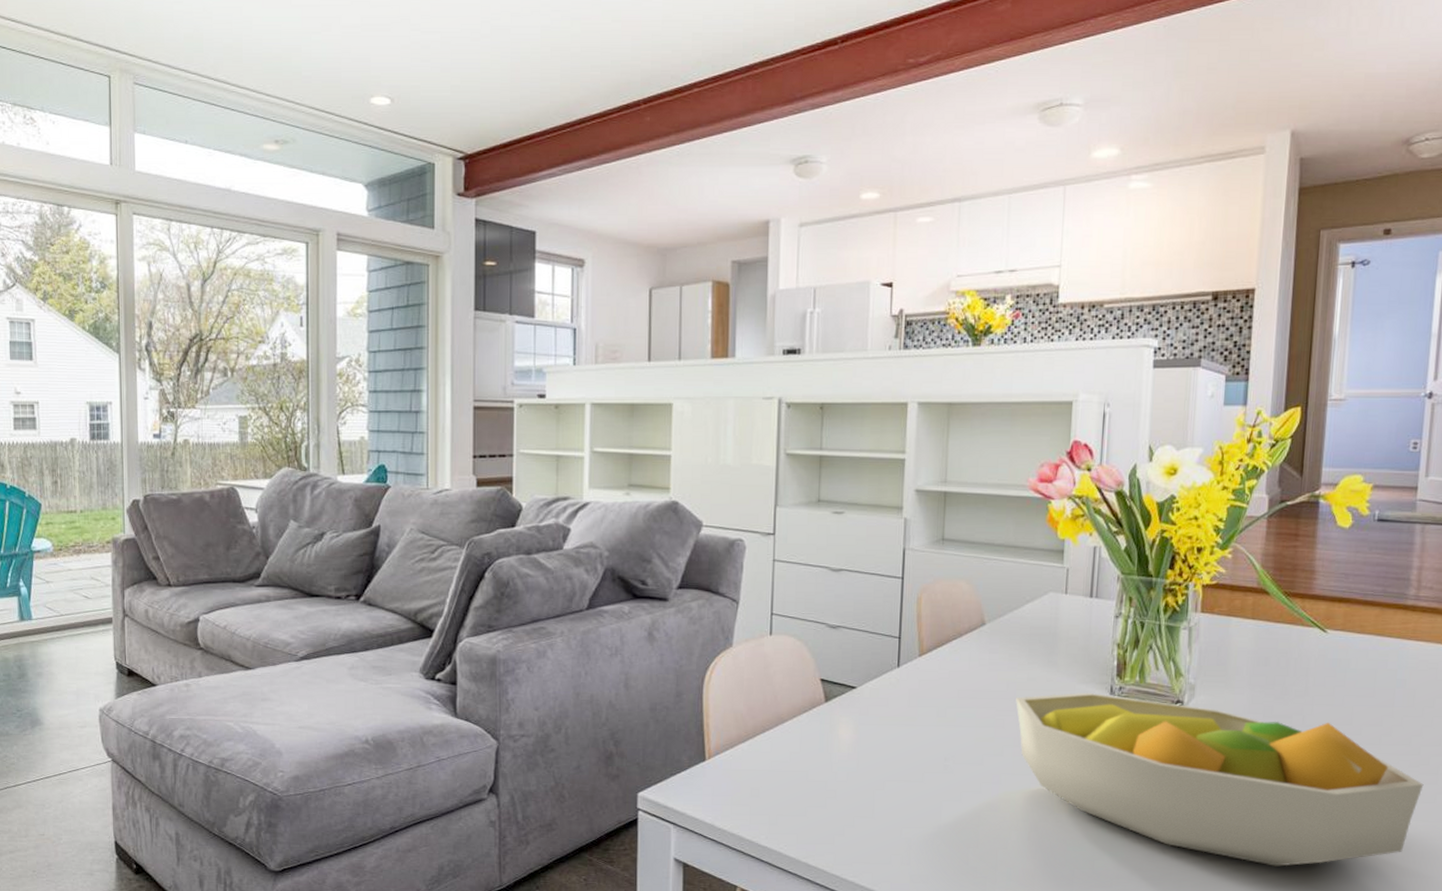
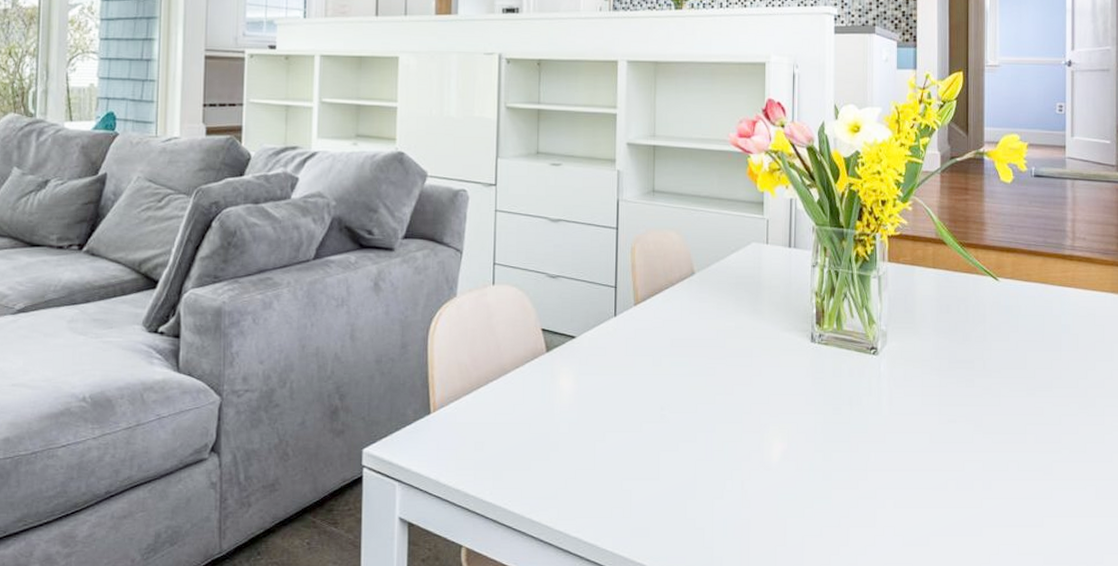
fruit bowl: present [1016,692,1424,867] -> none [725,339,1092,510]

